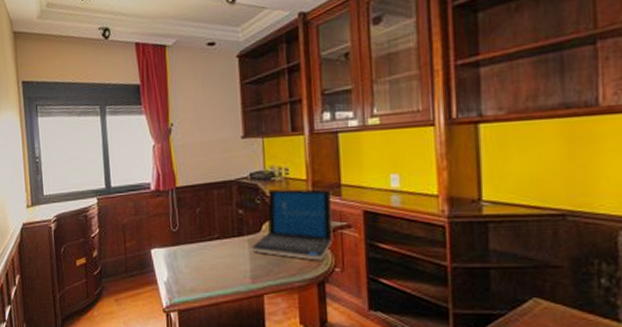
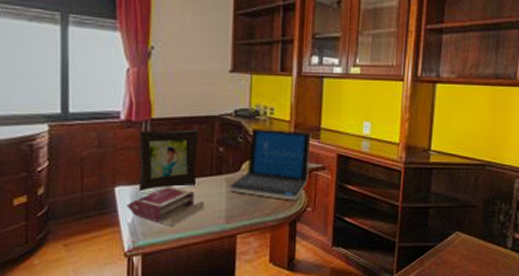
book: none [162,247,230,285] -> present [127,186,205,226]
picture frame: none [167,194,221,253] -> present [138,129,199,192]

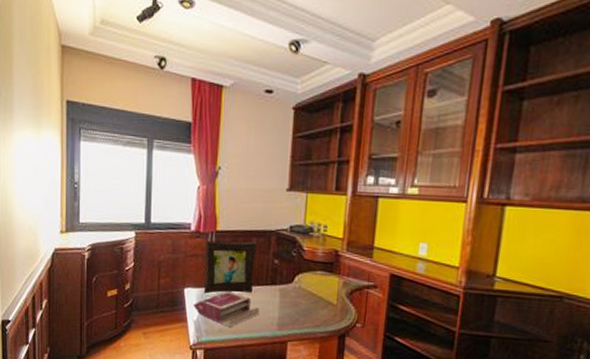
laptop: present [228,128,312,201] -> none [281,244,364,316]

